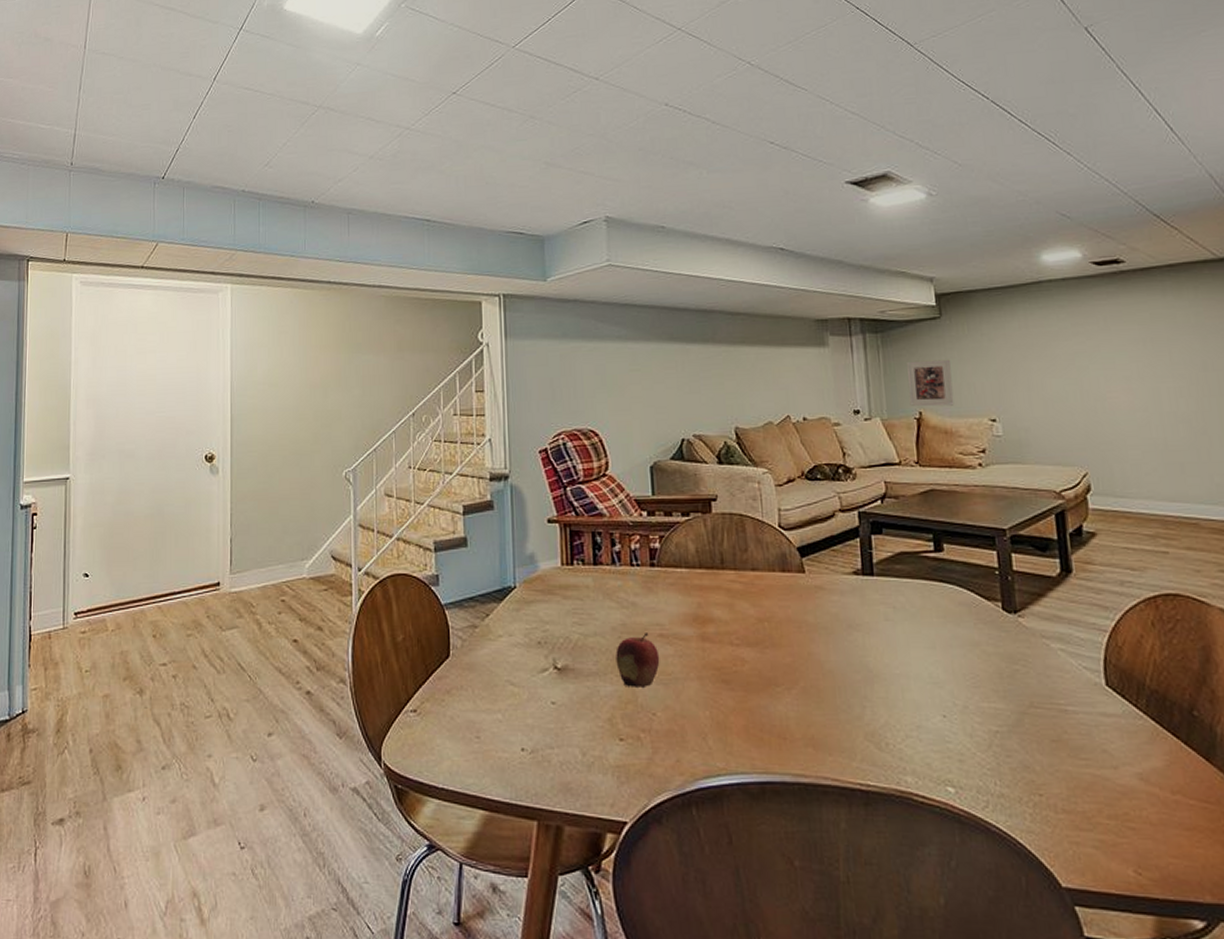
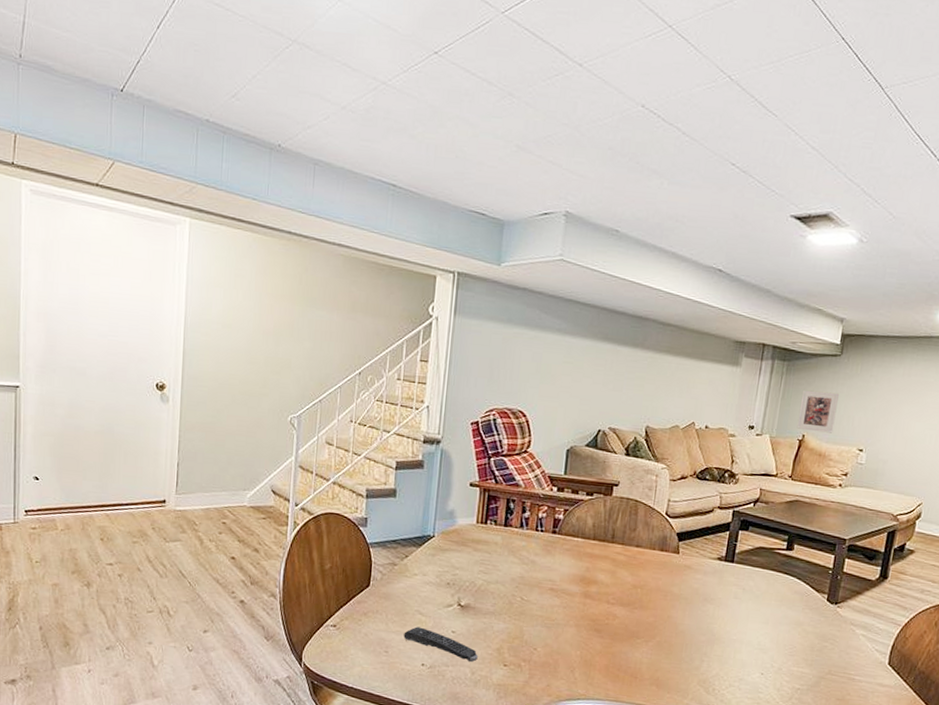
remote control: none [495,701,587,739] -> present [403,626,478,662]
fruit: present [616,633,660,687] -> none [510,586,548,628]

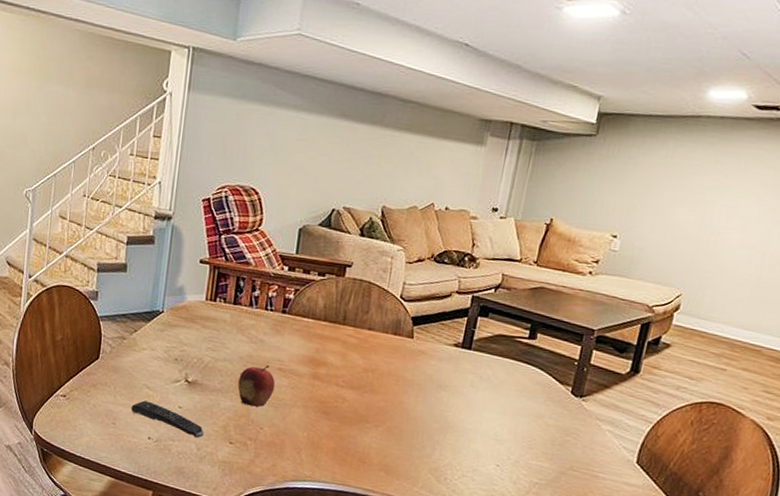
fruit: none [510,586,548,628] -> present [238,365,276,407]
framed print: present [796,389,839,433] -> none [544,171,593,218]

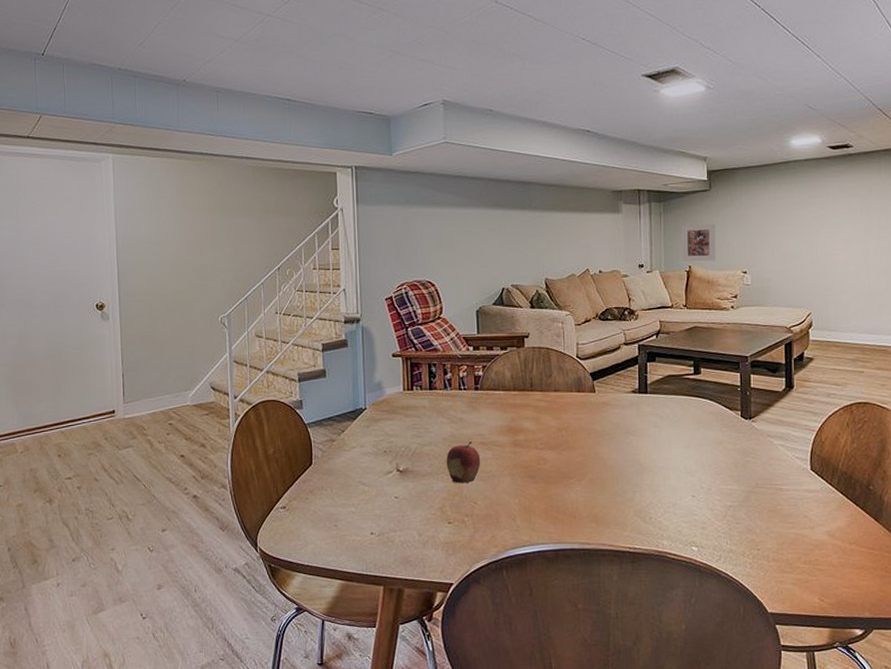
remote control: present [131,400,204,438] -> none [350,497,423,524]
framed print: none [544,171,593,218] -> present [681,224,716,262]

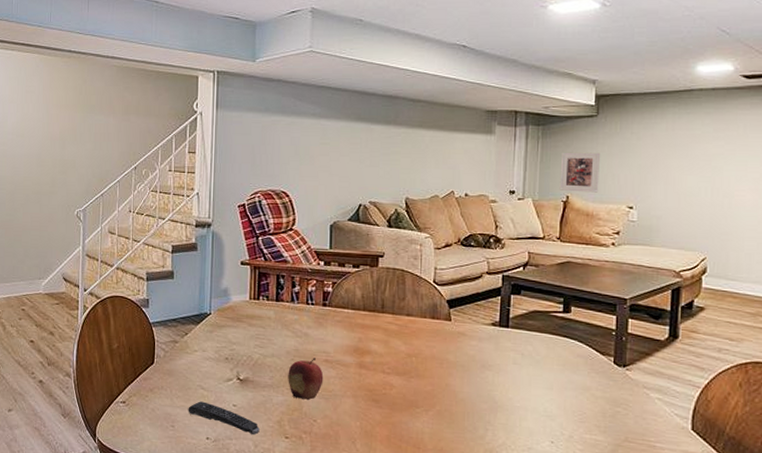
remote control: none [350,497,423,524] -> present [188,401,260,435]

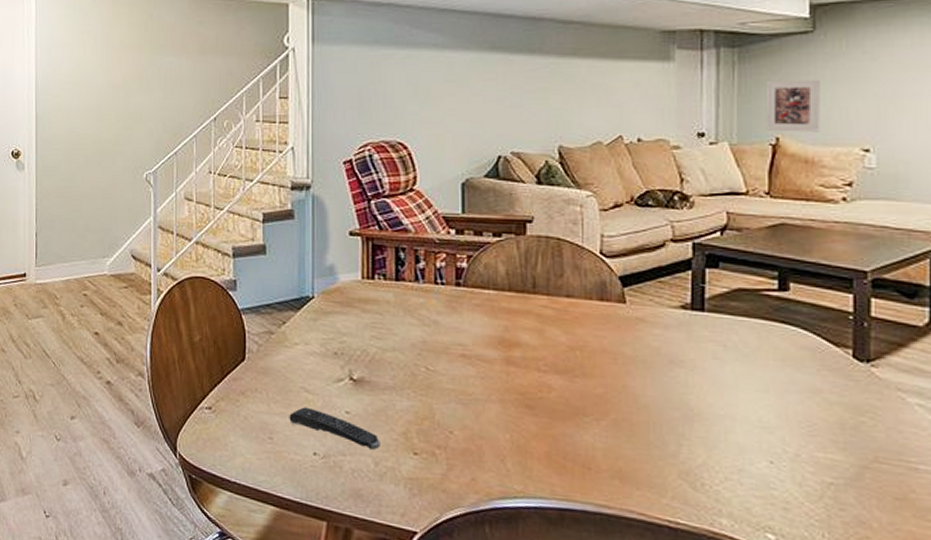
fruit: present [288,358,324,400] -> none [414,352,460,405]

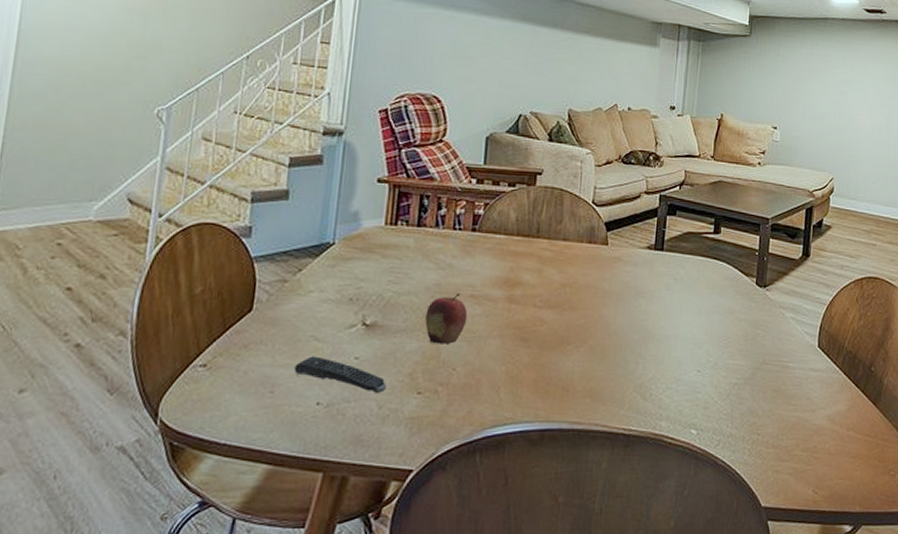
fruit: none [414,352,460,405] -> present [425,293,468,344]
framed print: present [765,79,820,132] -> none [715,69,751,112]

